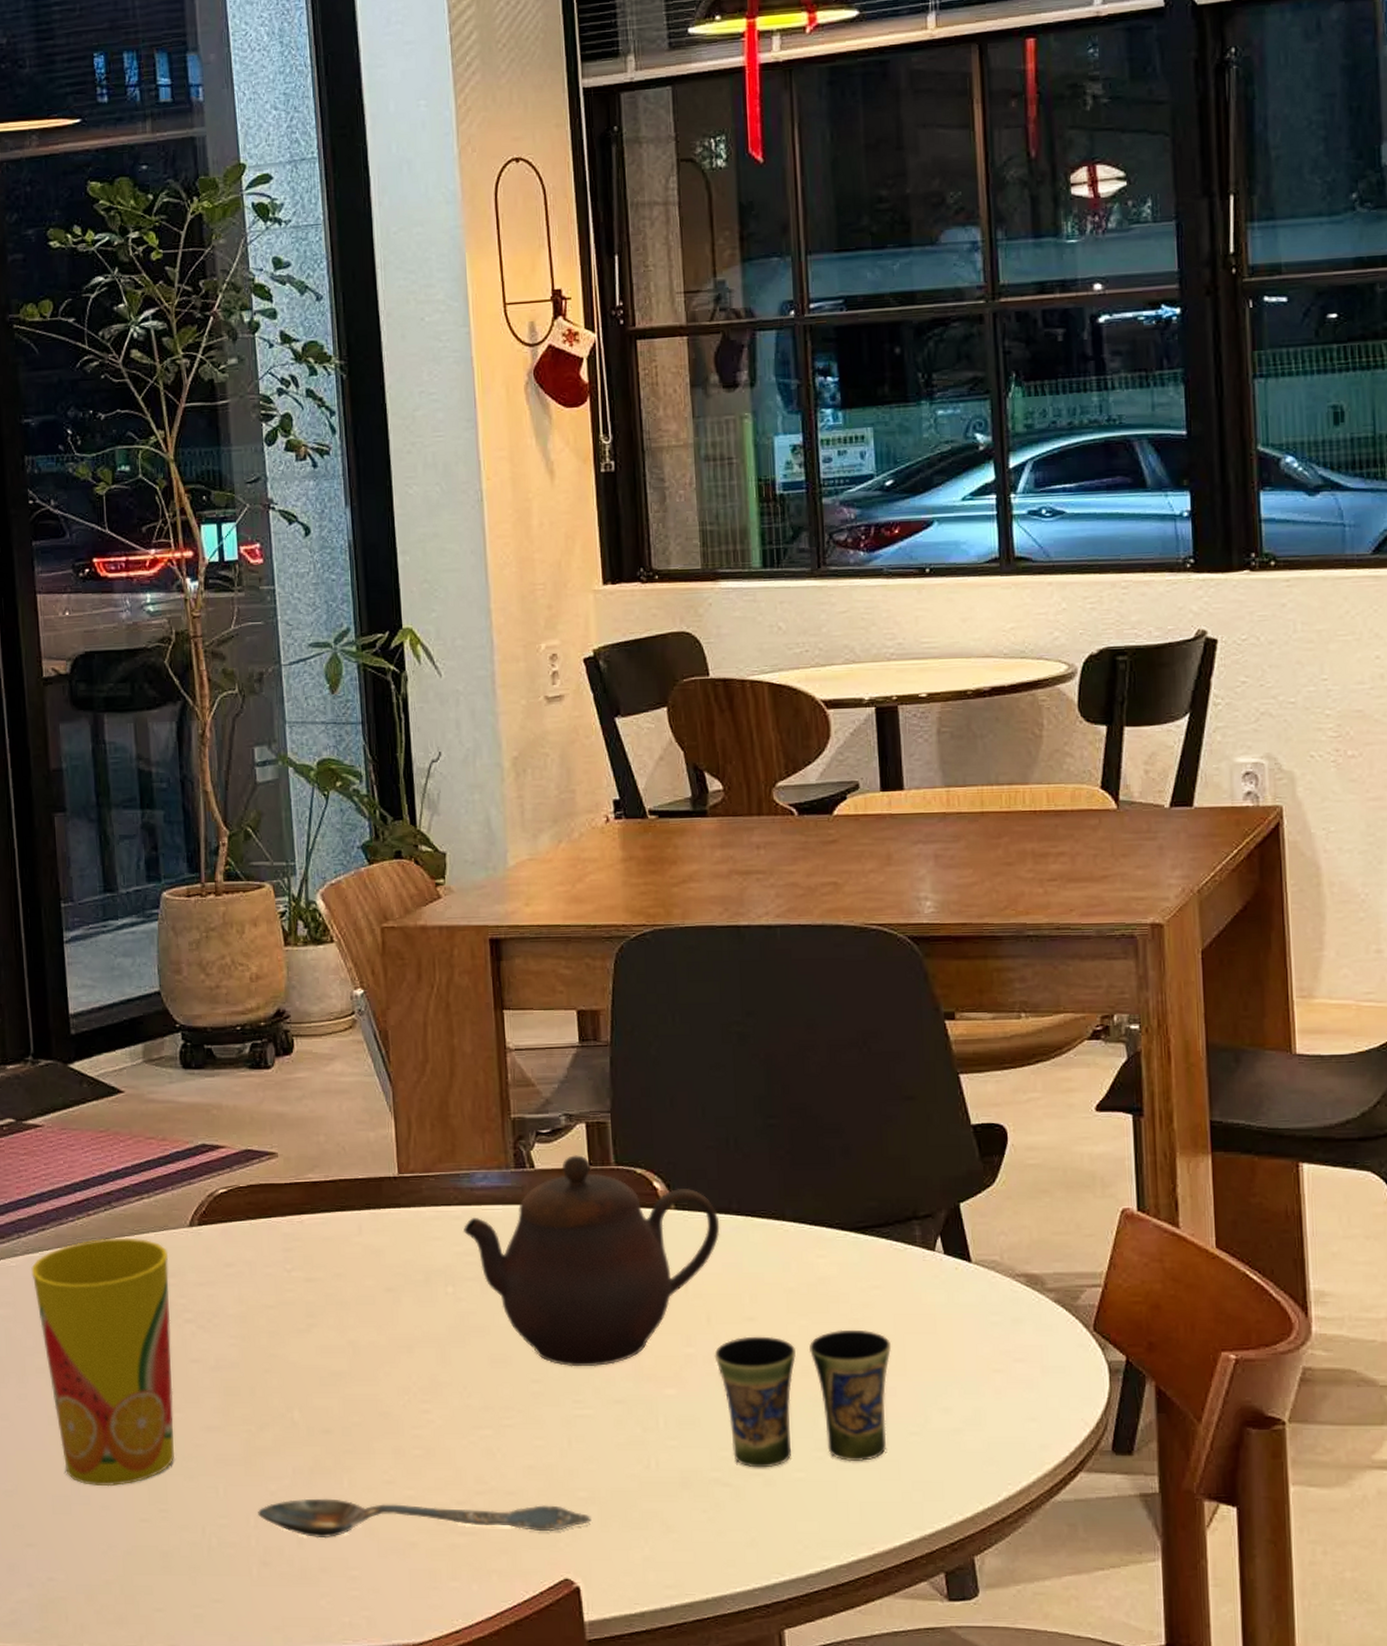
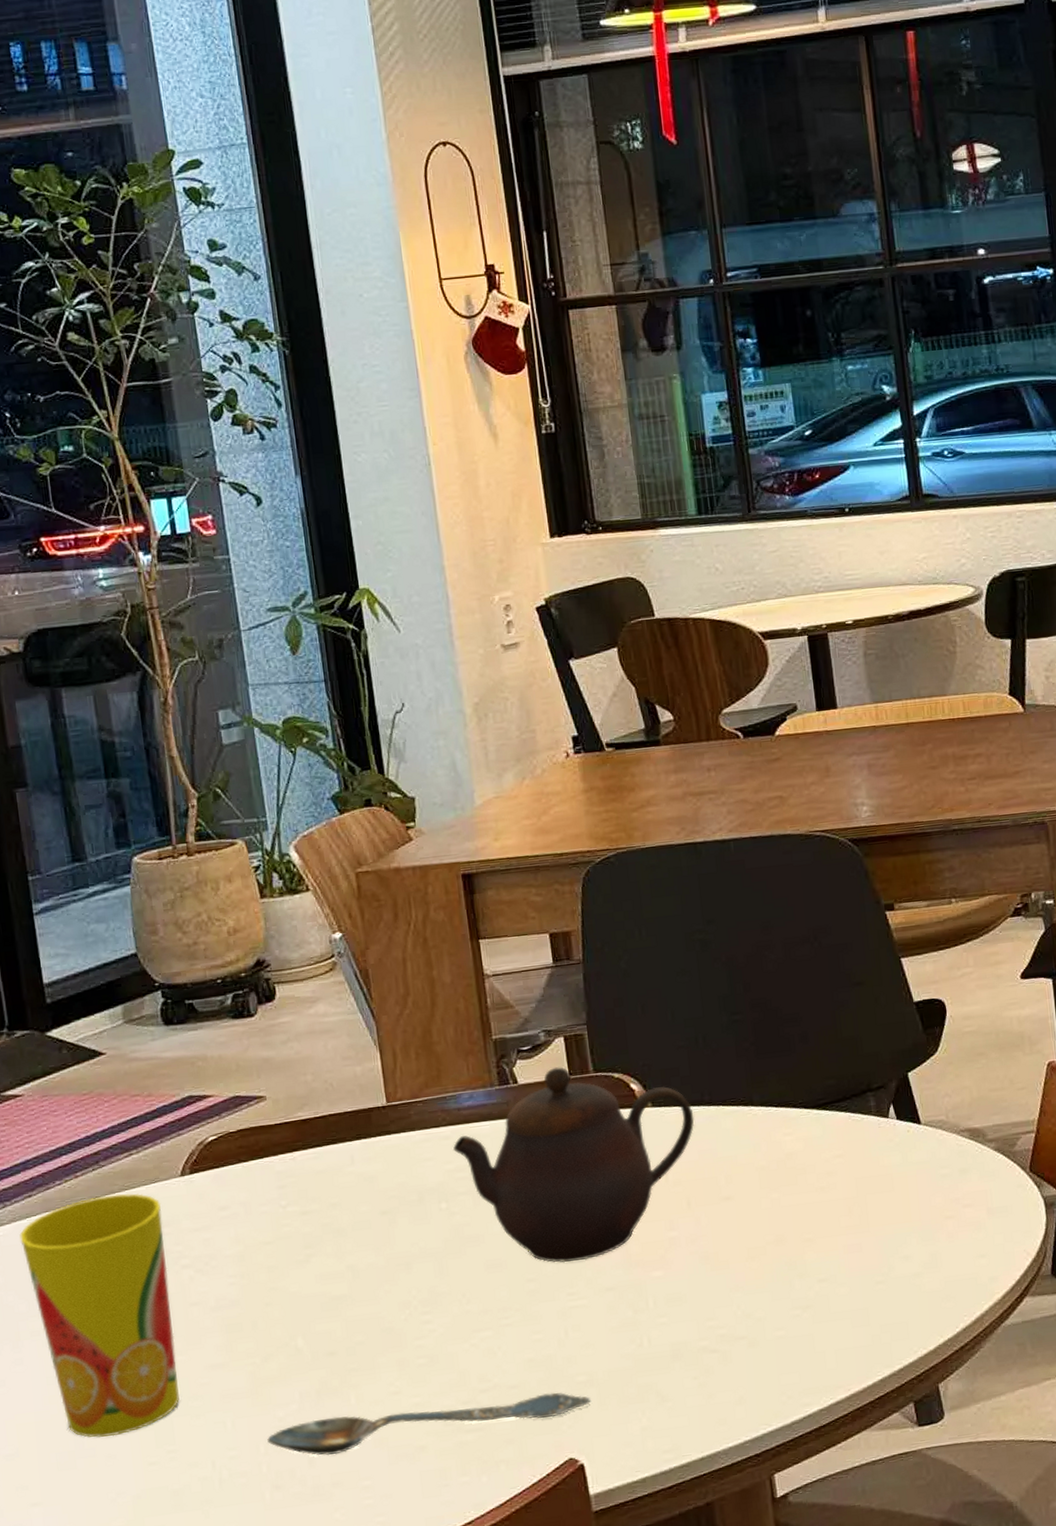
cup: present [714,1329,892,1468] -> none [696,1196,856,1332]

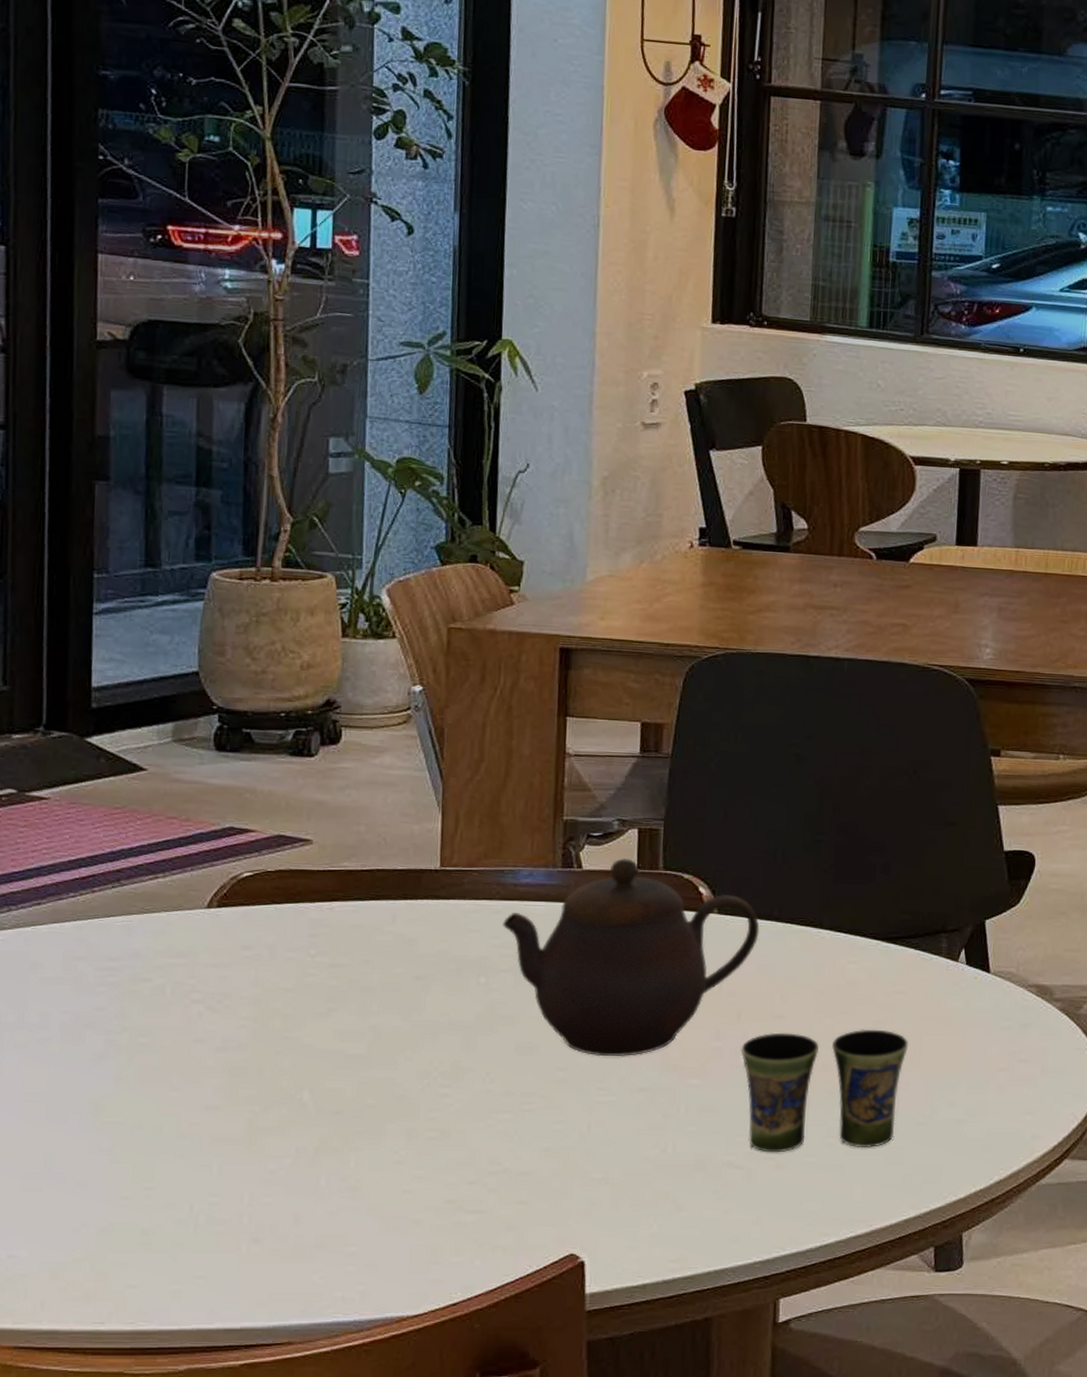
cup: present [19,1193,180,1438] -> none [20,915,181,1164]
spoon: present [267,1392,591,1456] -> none [253,1177,603,1216]
cup: none [696,1196,856,1332] -> present [741,1029,909,1153]

